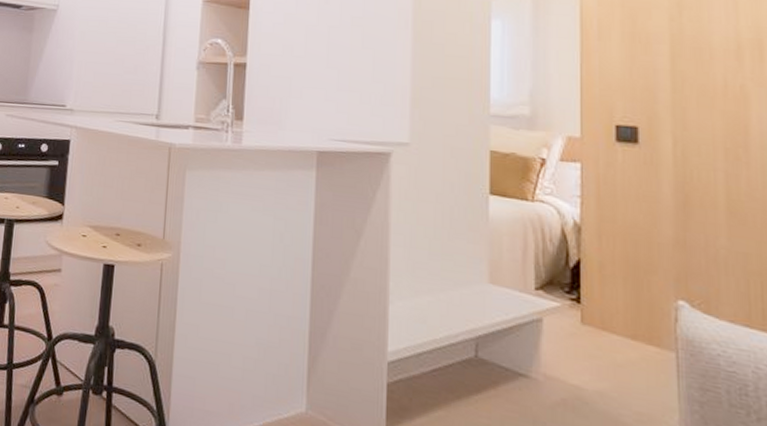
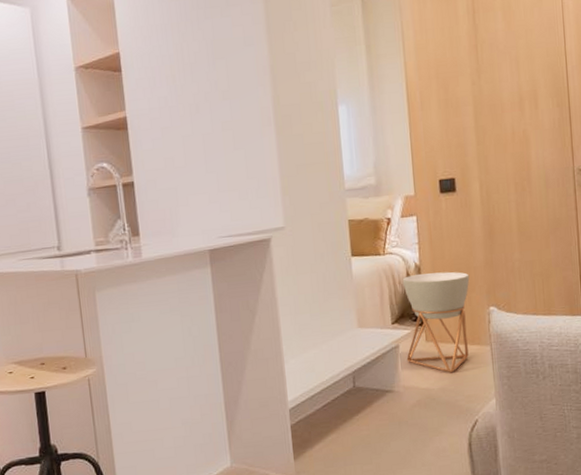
planter: none [551,234,651,375] -> present [402,271,470,373]

